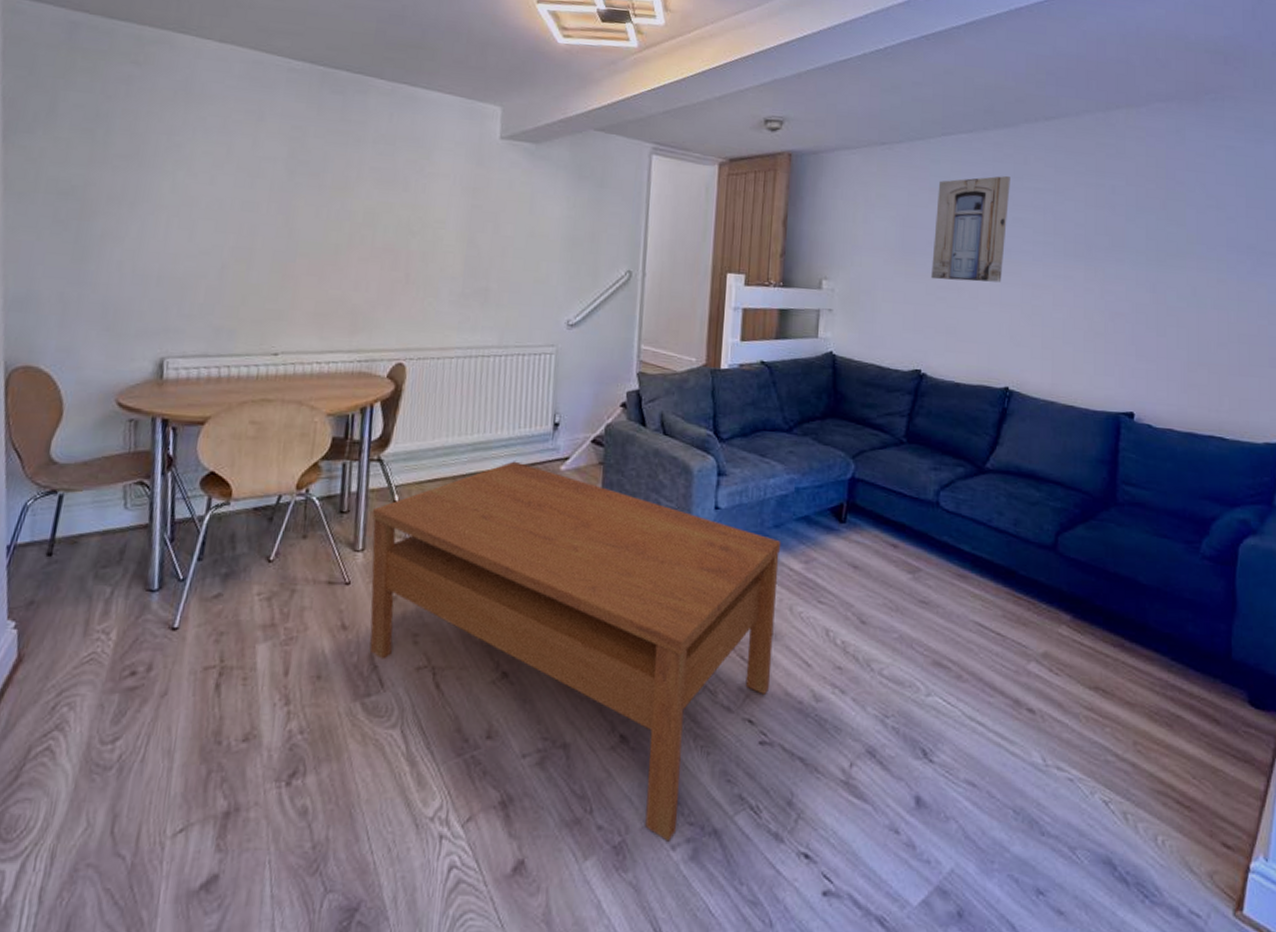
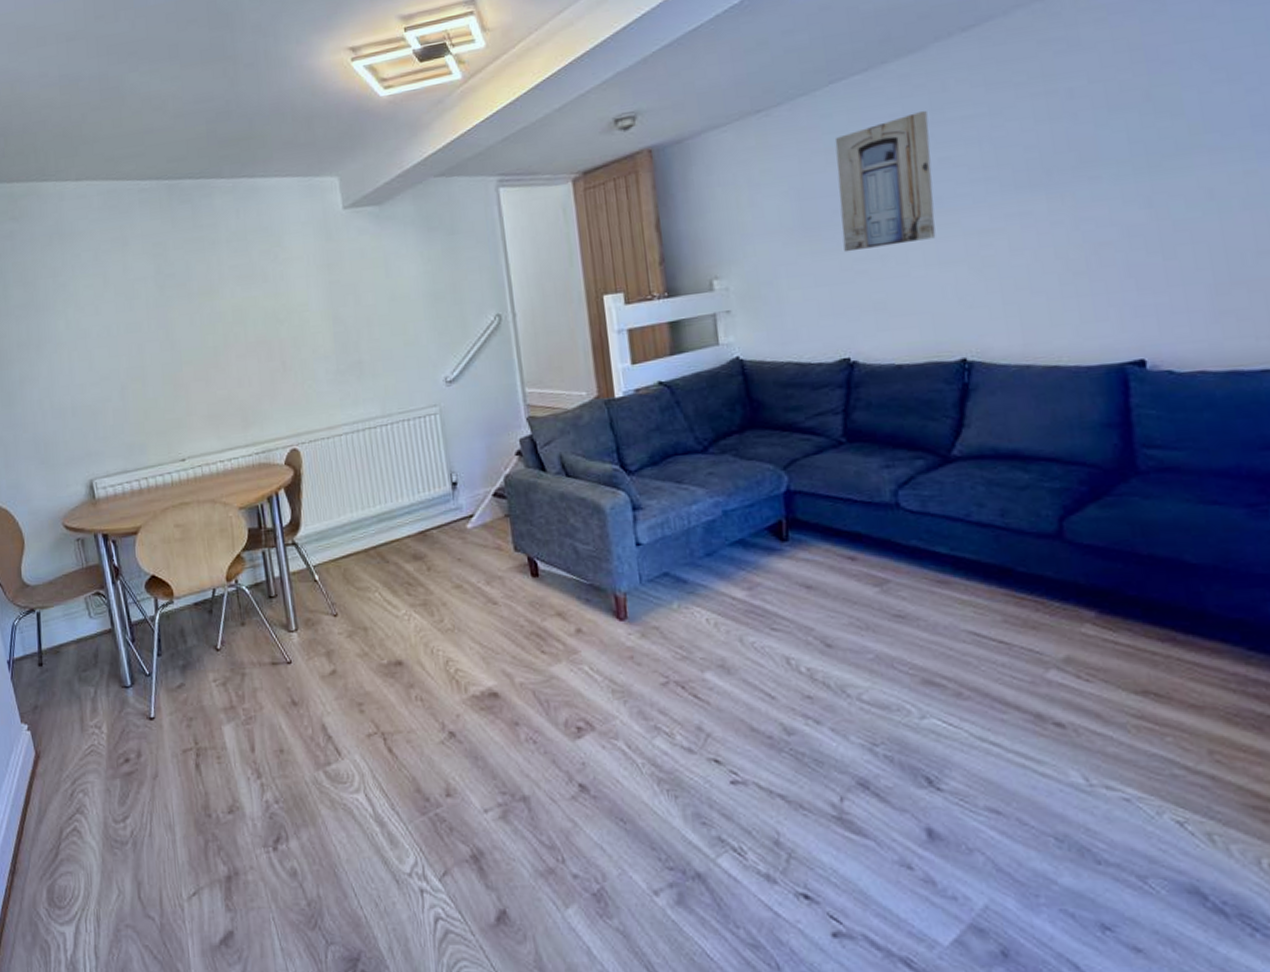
coffee table: present [369,461,781,842] -> none [297,526,732,887]

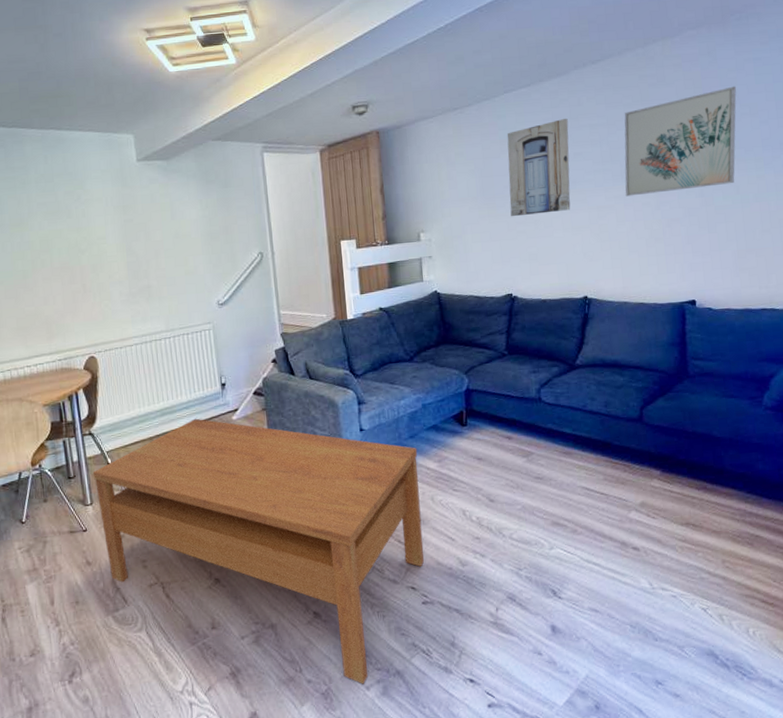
coffee table: none [297,526,732,887] -> present [92,418,424,685]
wall art: none [1015,41,1206,215] -> present [624,86,737,197]

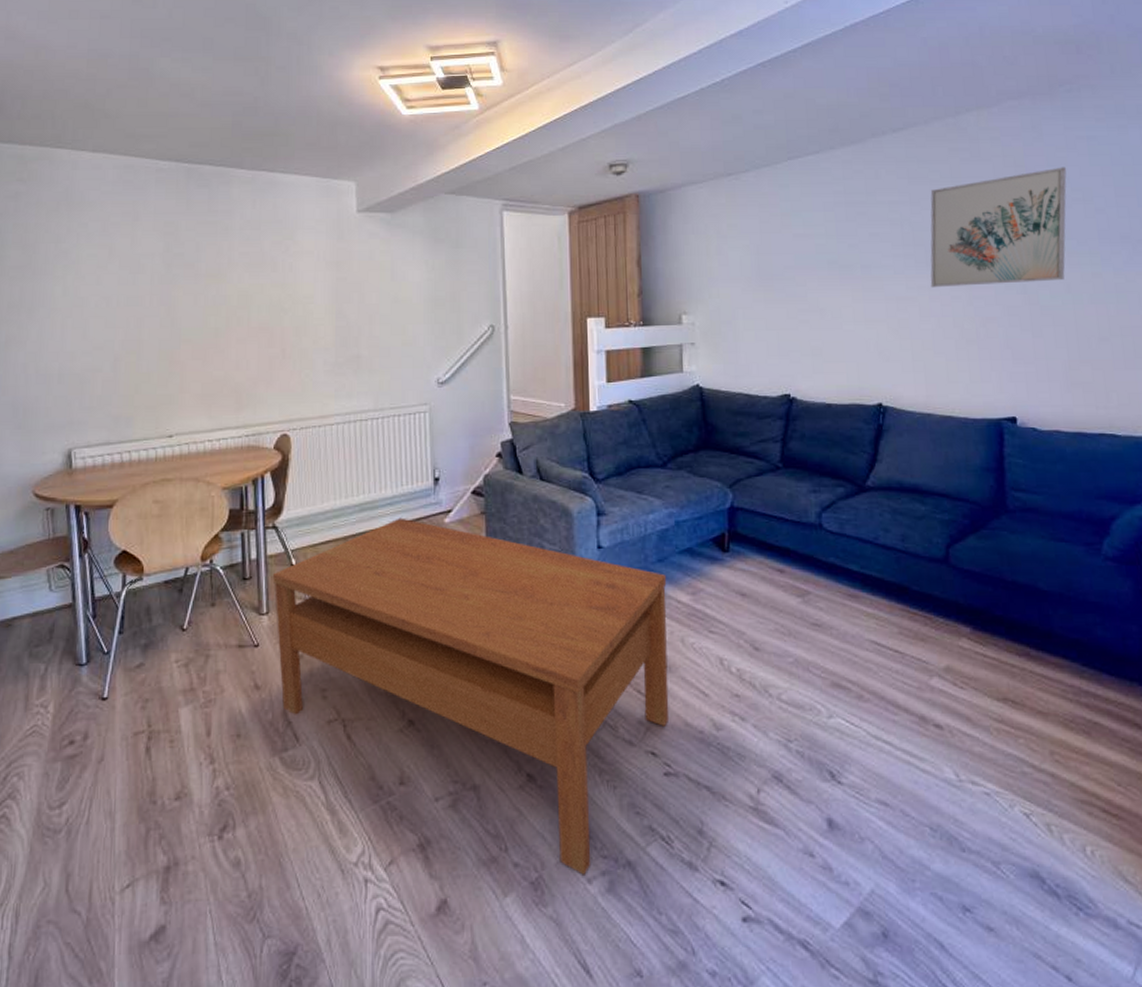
wall art: present [506,119,571,217] -> none [789,193,864,303]

